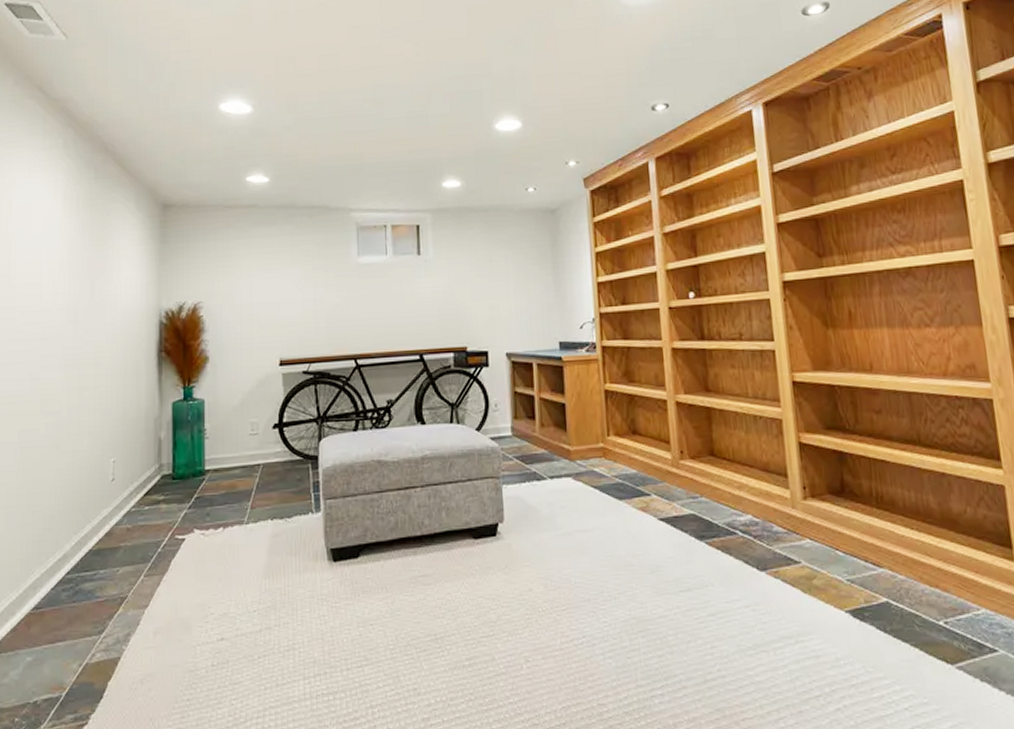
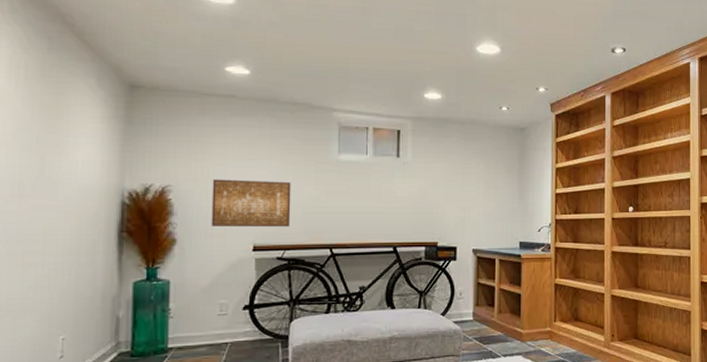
wall art: none [239,290,315,342] -> present [211,179,291,228]

